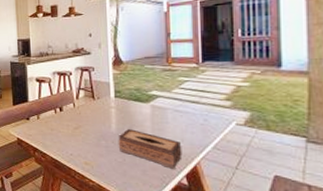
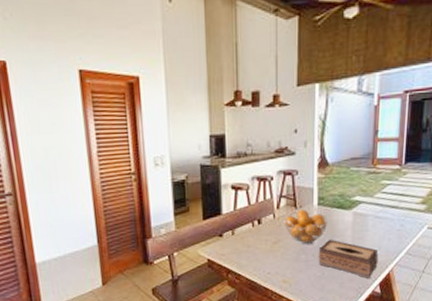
fruit basket: none [83,100,125,131] -> present [283,209,327,244]

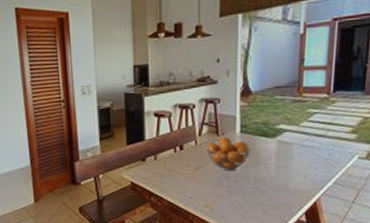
tissue box: present [318,240,379,278] -> none [240,167,305,207]

